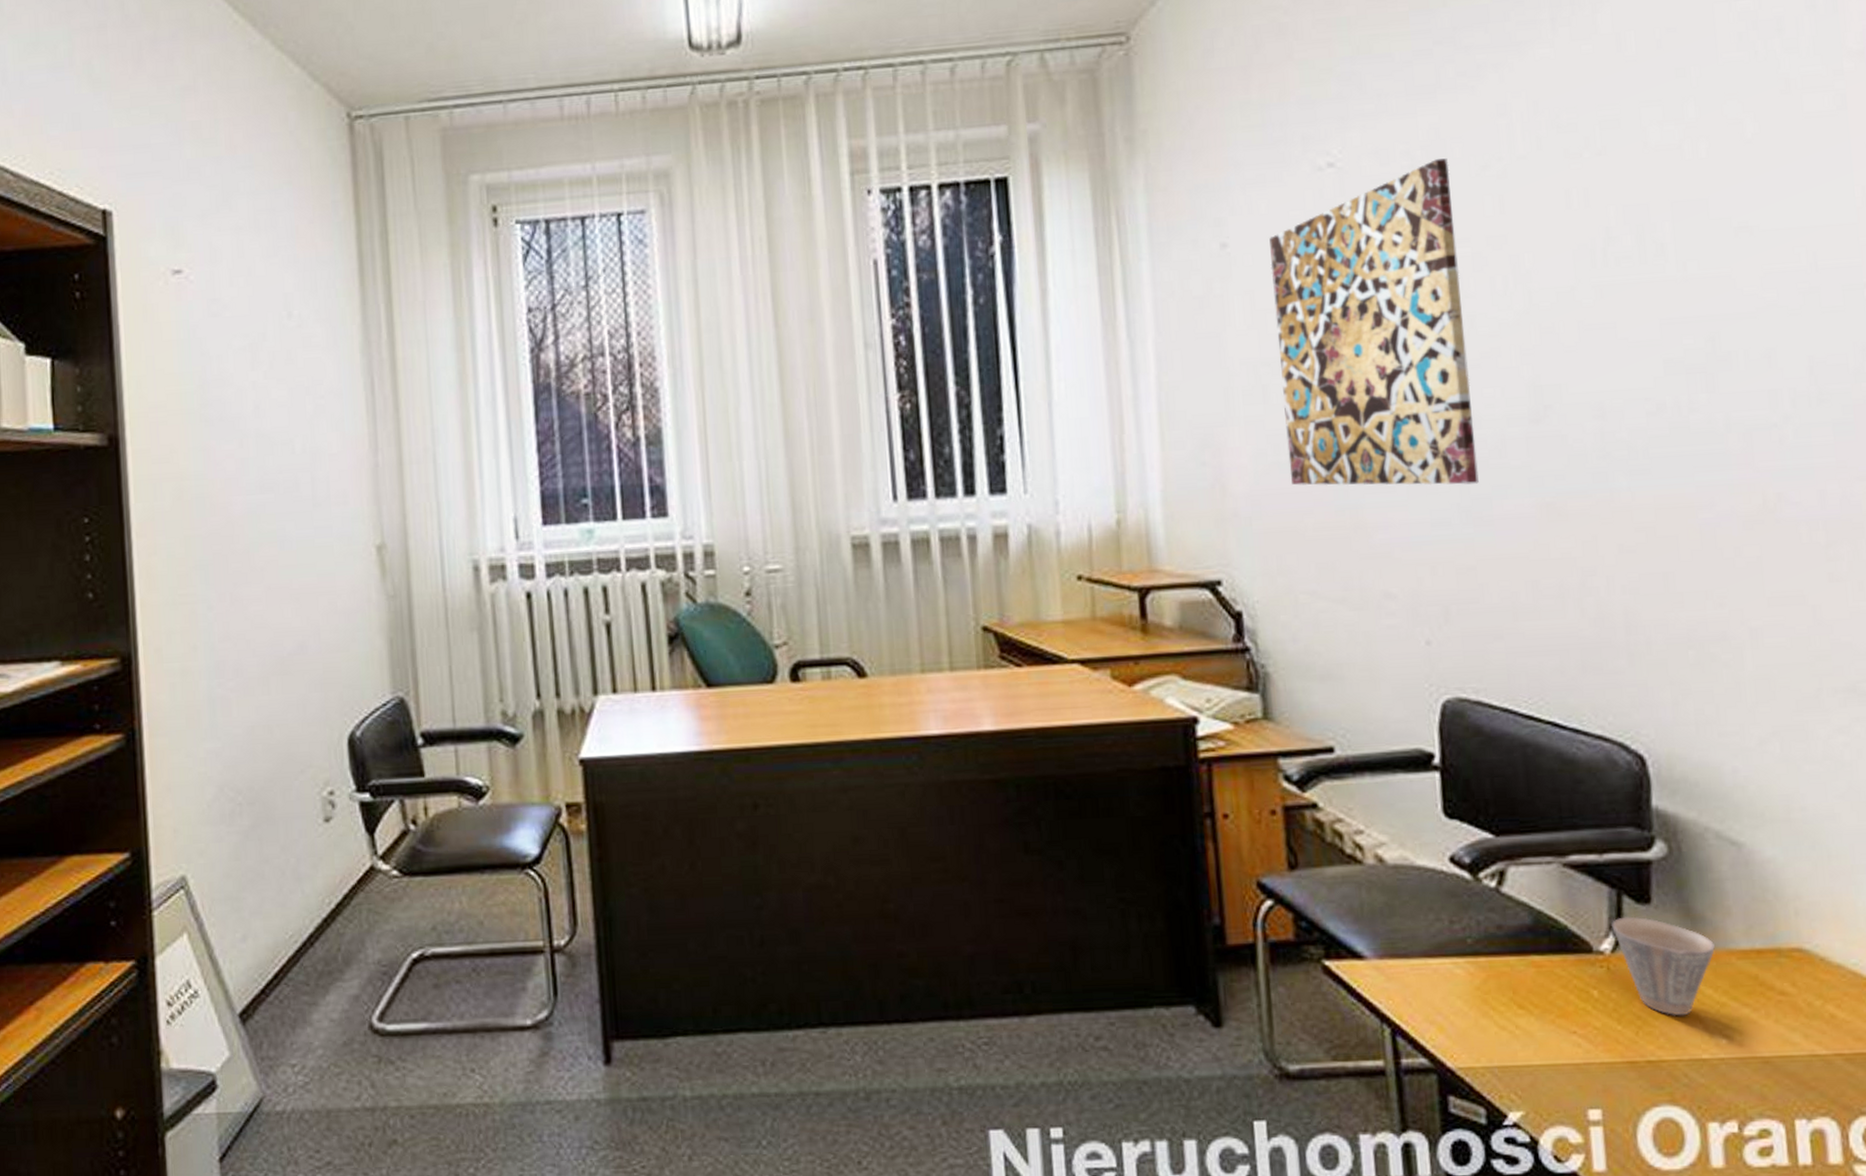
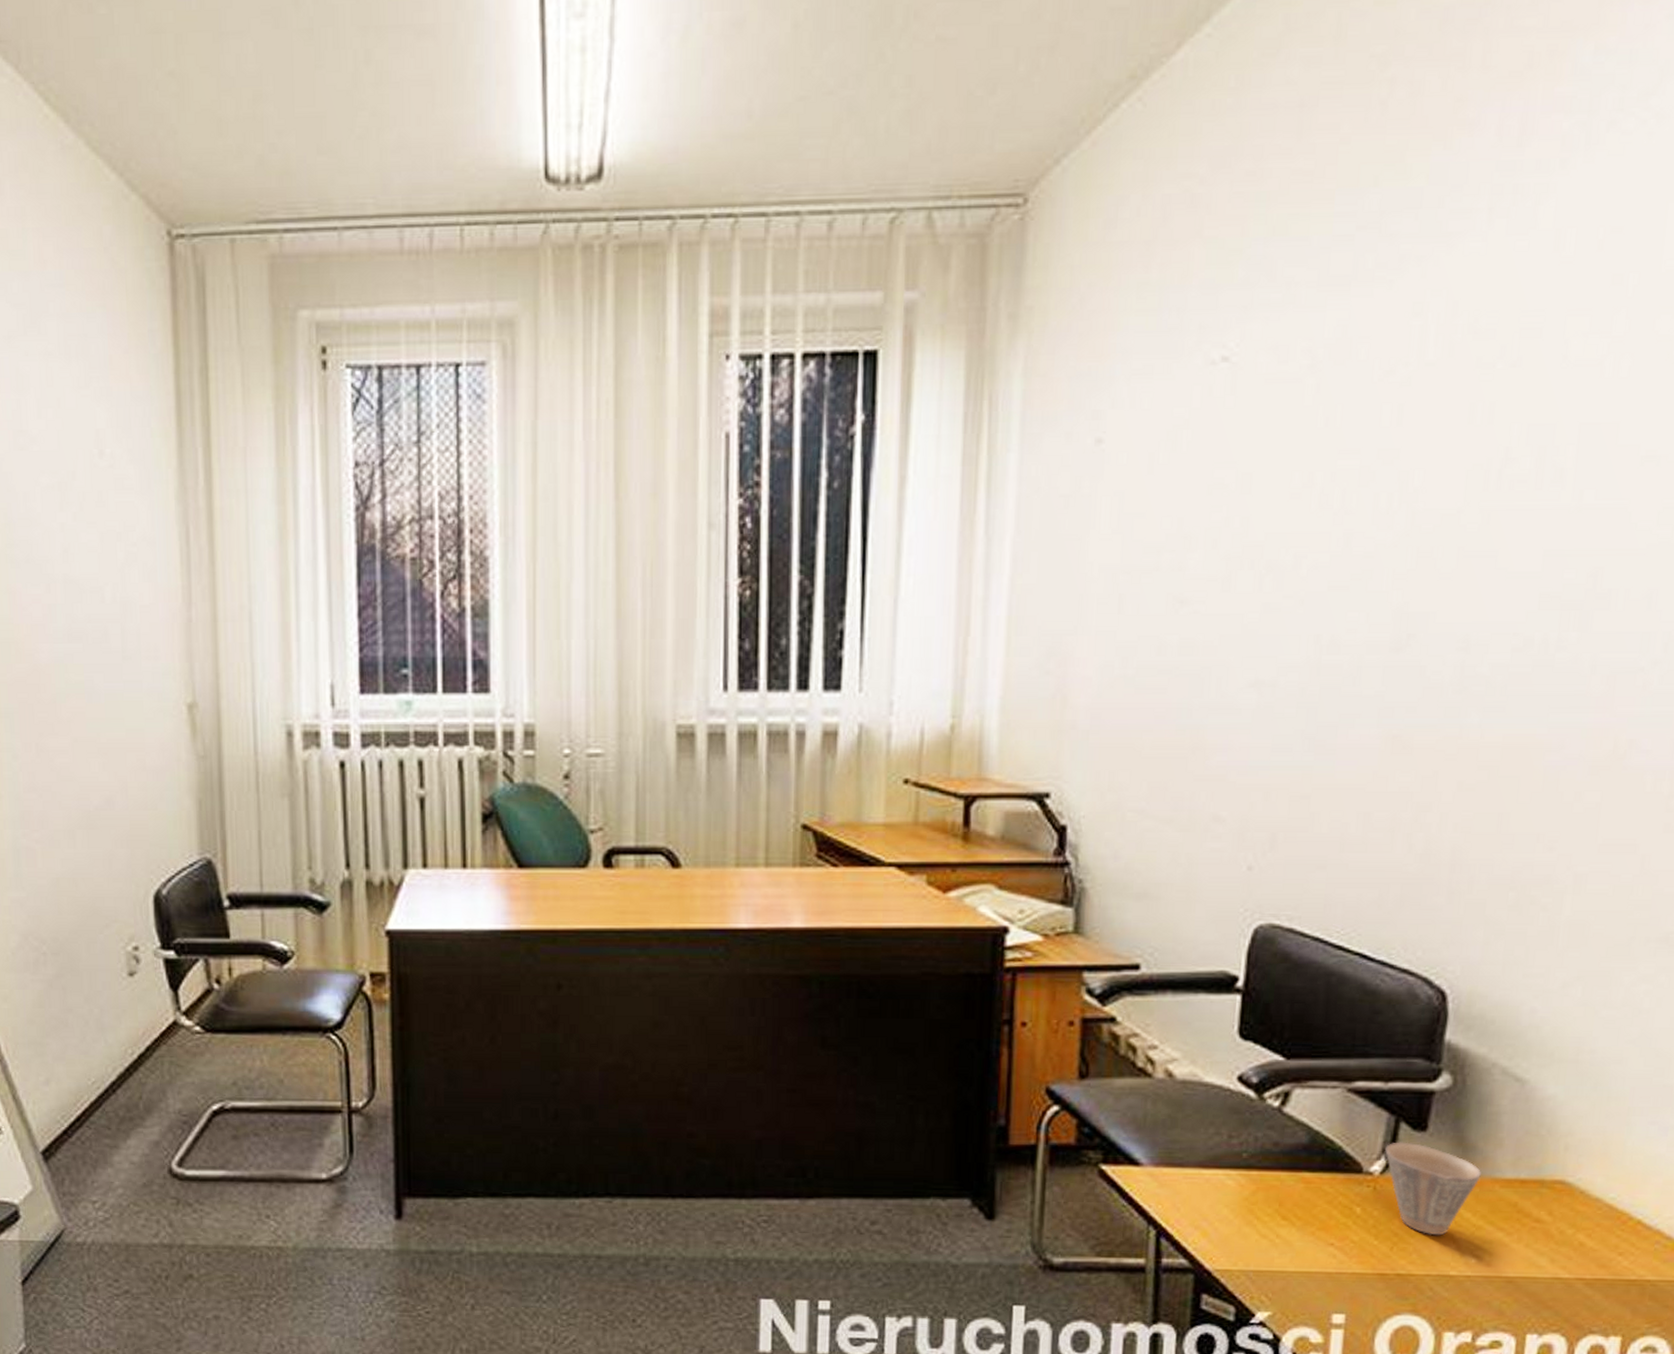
wall art: present [1269,158,1479,486] -> none [1135,360,1352,711]

